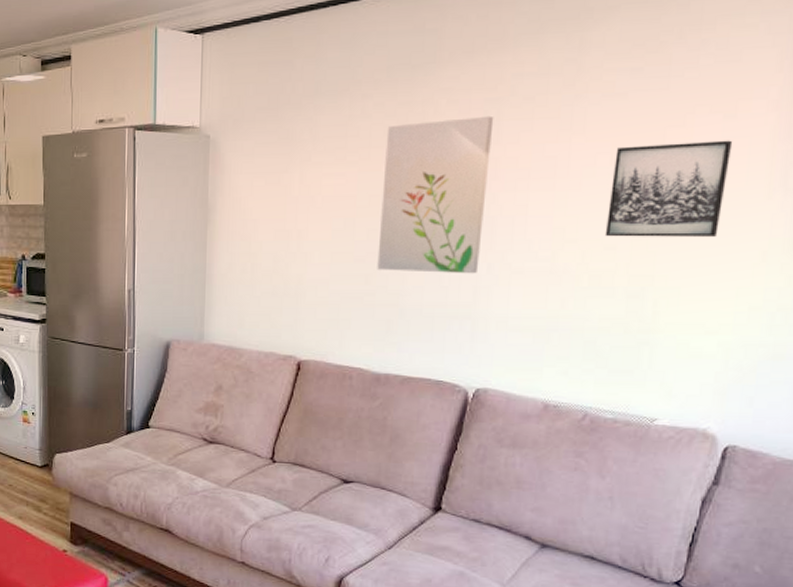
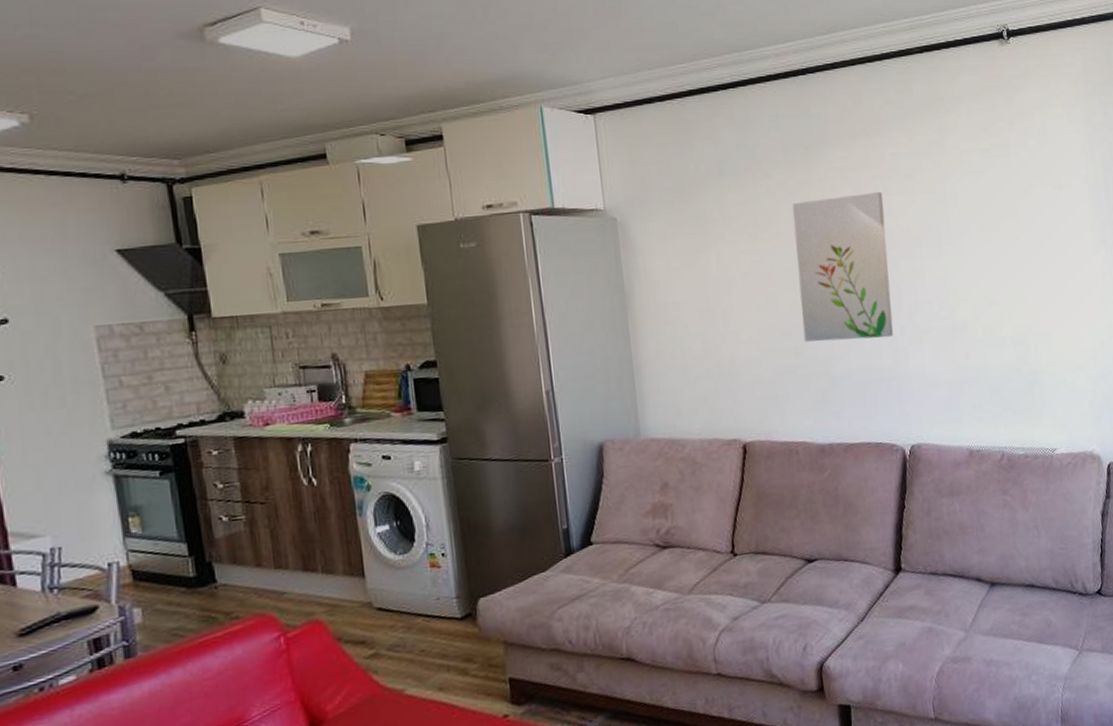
wall art: present [604,140,733,237] -> none [983,207,1068,294]

